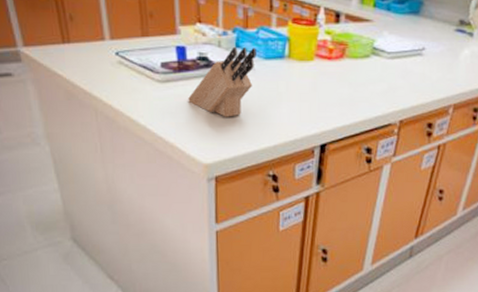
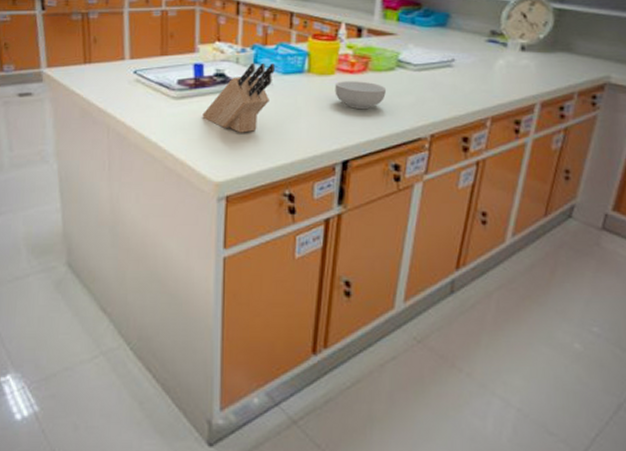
cereal bowl: none [314,67,361,96] -> present [335,81,386,110]

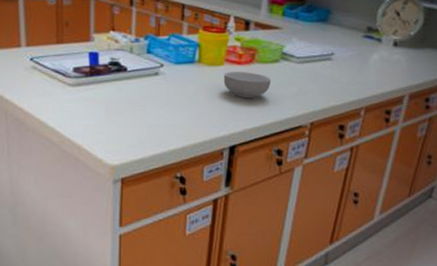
knife block: present [202,62,275,133] -> none [98,52,167,119]

